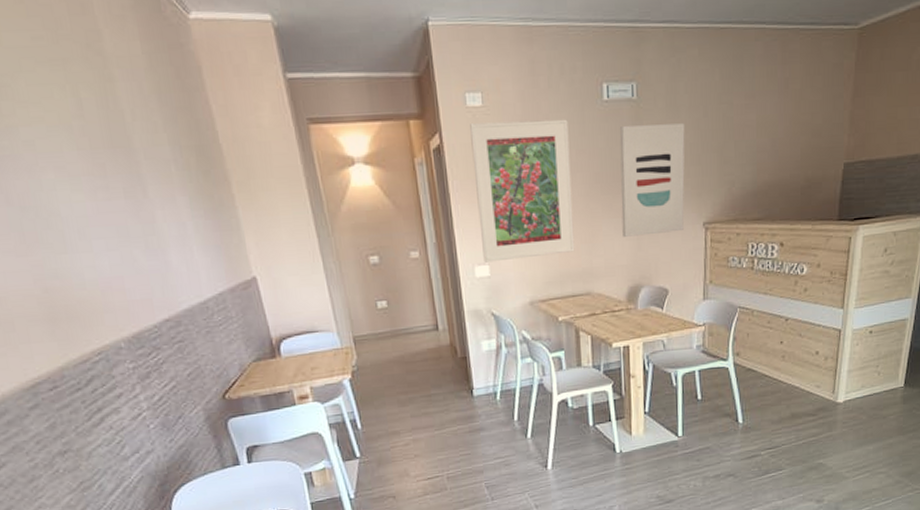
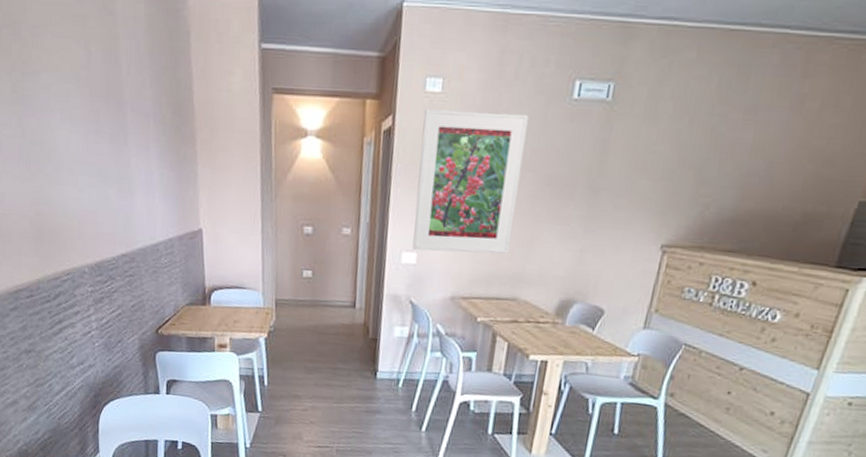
wall art: present [619,123,685,237] -> none [564,127,662,250]

